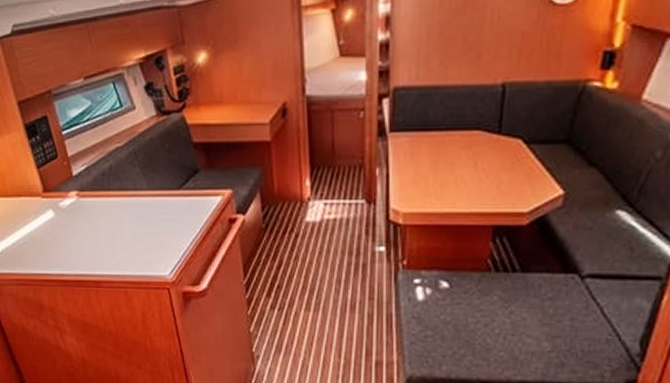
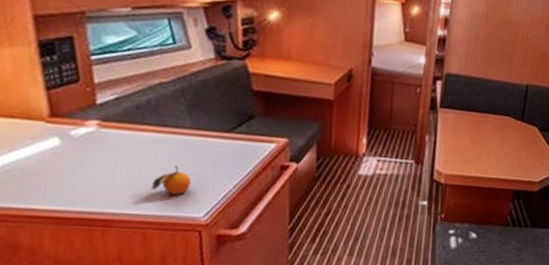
fruit: none [124,227,155,255] -> present [151,166,192,195]

